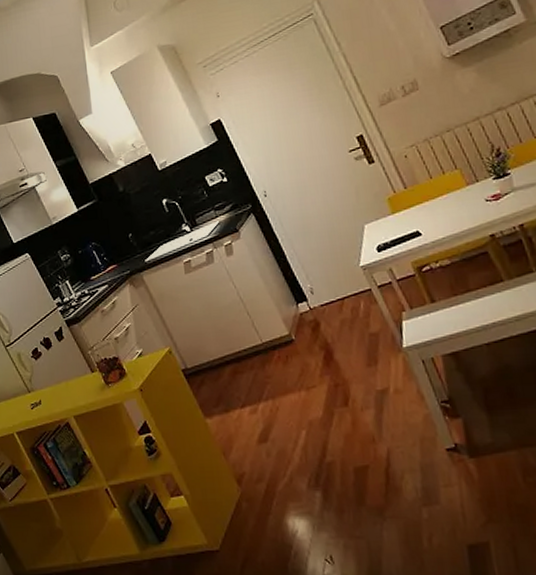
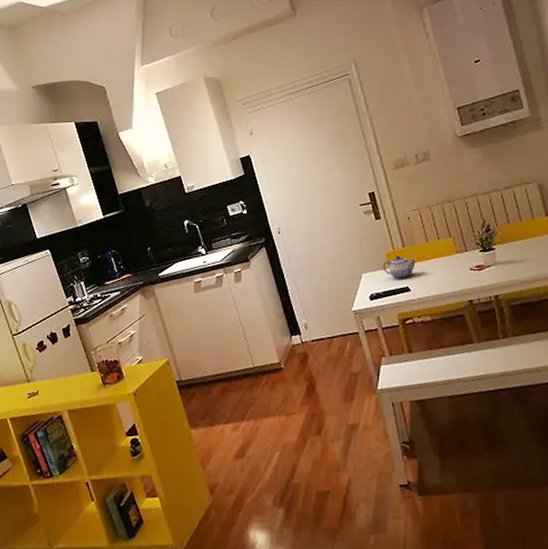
teapot: none [385,198,423,225] -> present [382,255,416,280]

